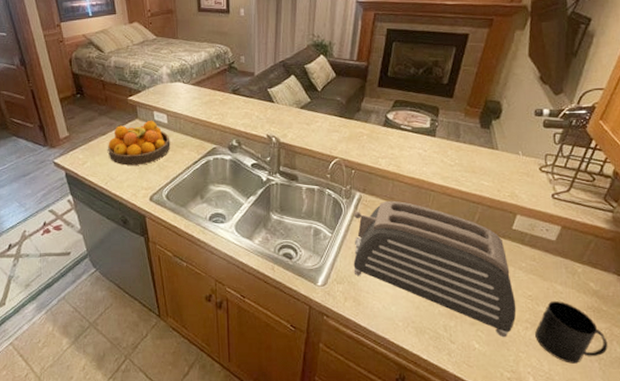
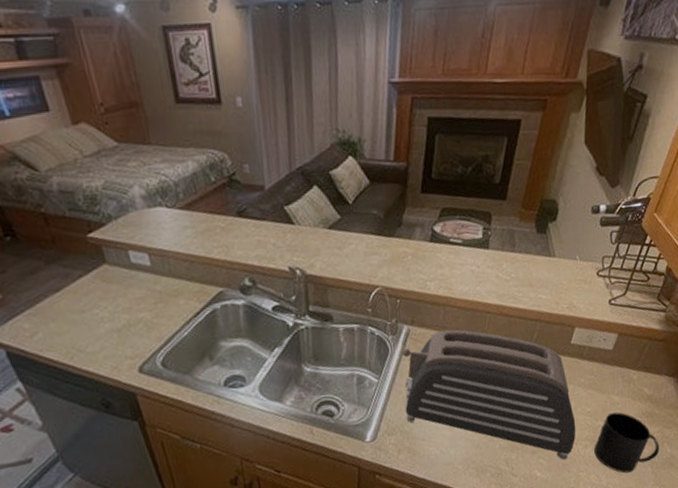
fruit bowl: present [108,120,171,166] -> none [65,262,160,331]

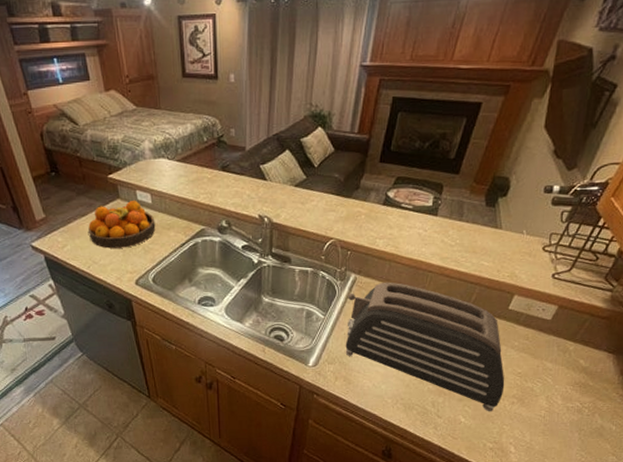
fruit bowl: none [65,262,160,331] -> present [88,199,156,249]
mug: present [594,412,660,473] -> none [520,377,590,434]

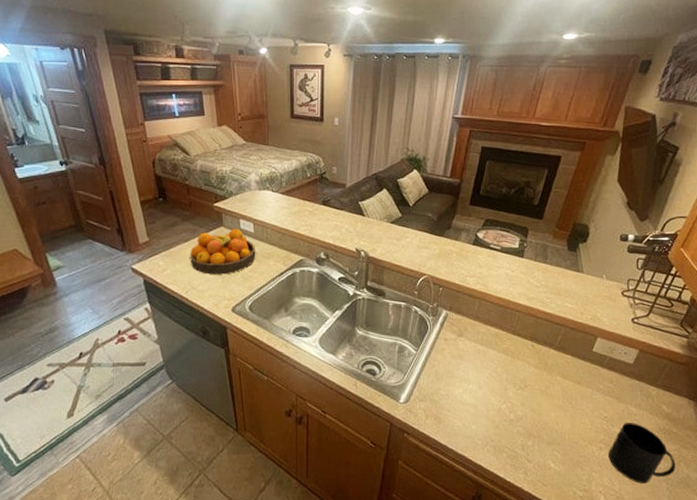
toaster: present [345,282,505,412] -> none [436,319,592,458]
mug: none [520,377,590,434] -> present [608,423,676,483]

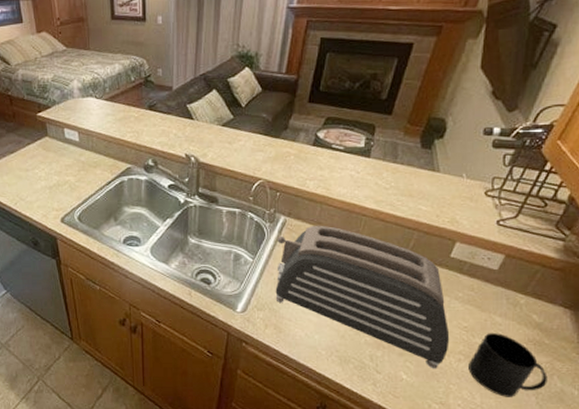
fruit bowl: present [190,228,256,275] -> none [17,137,82,186]
toaster: none [436,319,592,458] -> present [275,225,450,369]

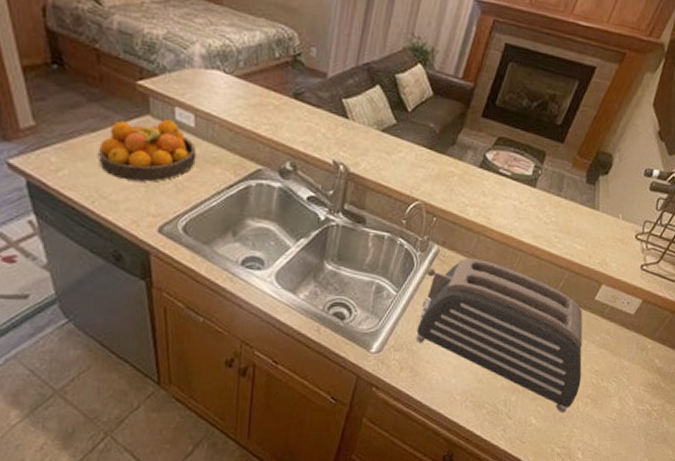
fruit bowl: none [17,137,82,186] -> present [99,119,197,182]
mug: present [468,333,548,397] -> none [593,377,658,439]

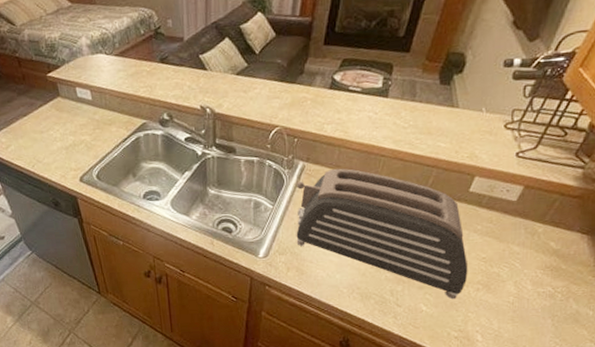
fruit bowl: present [99,119,197,182] -> none [30,97,97,147]

